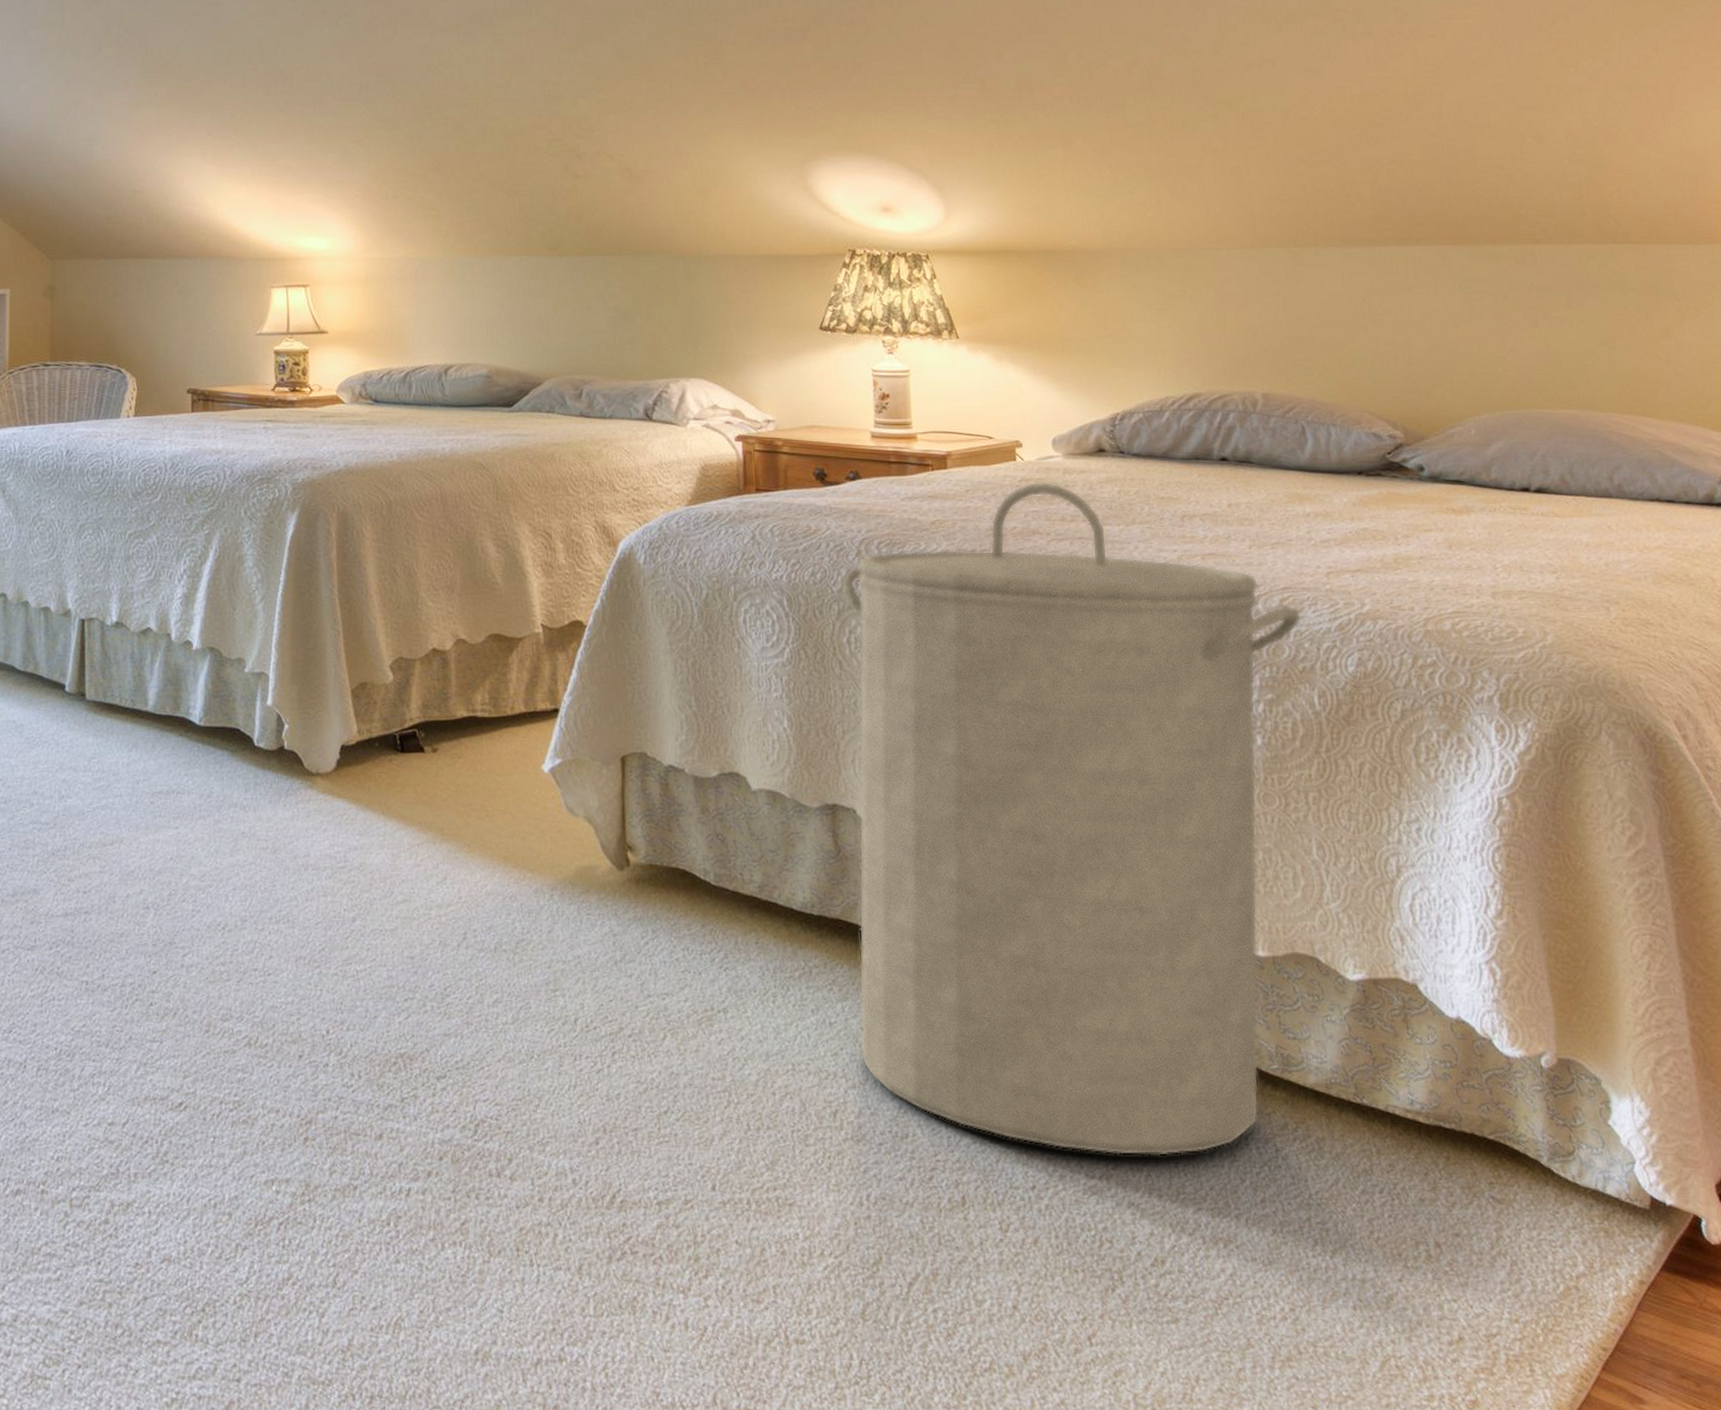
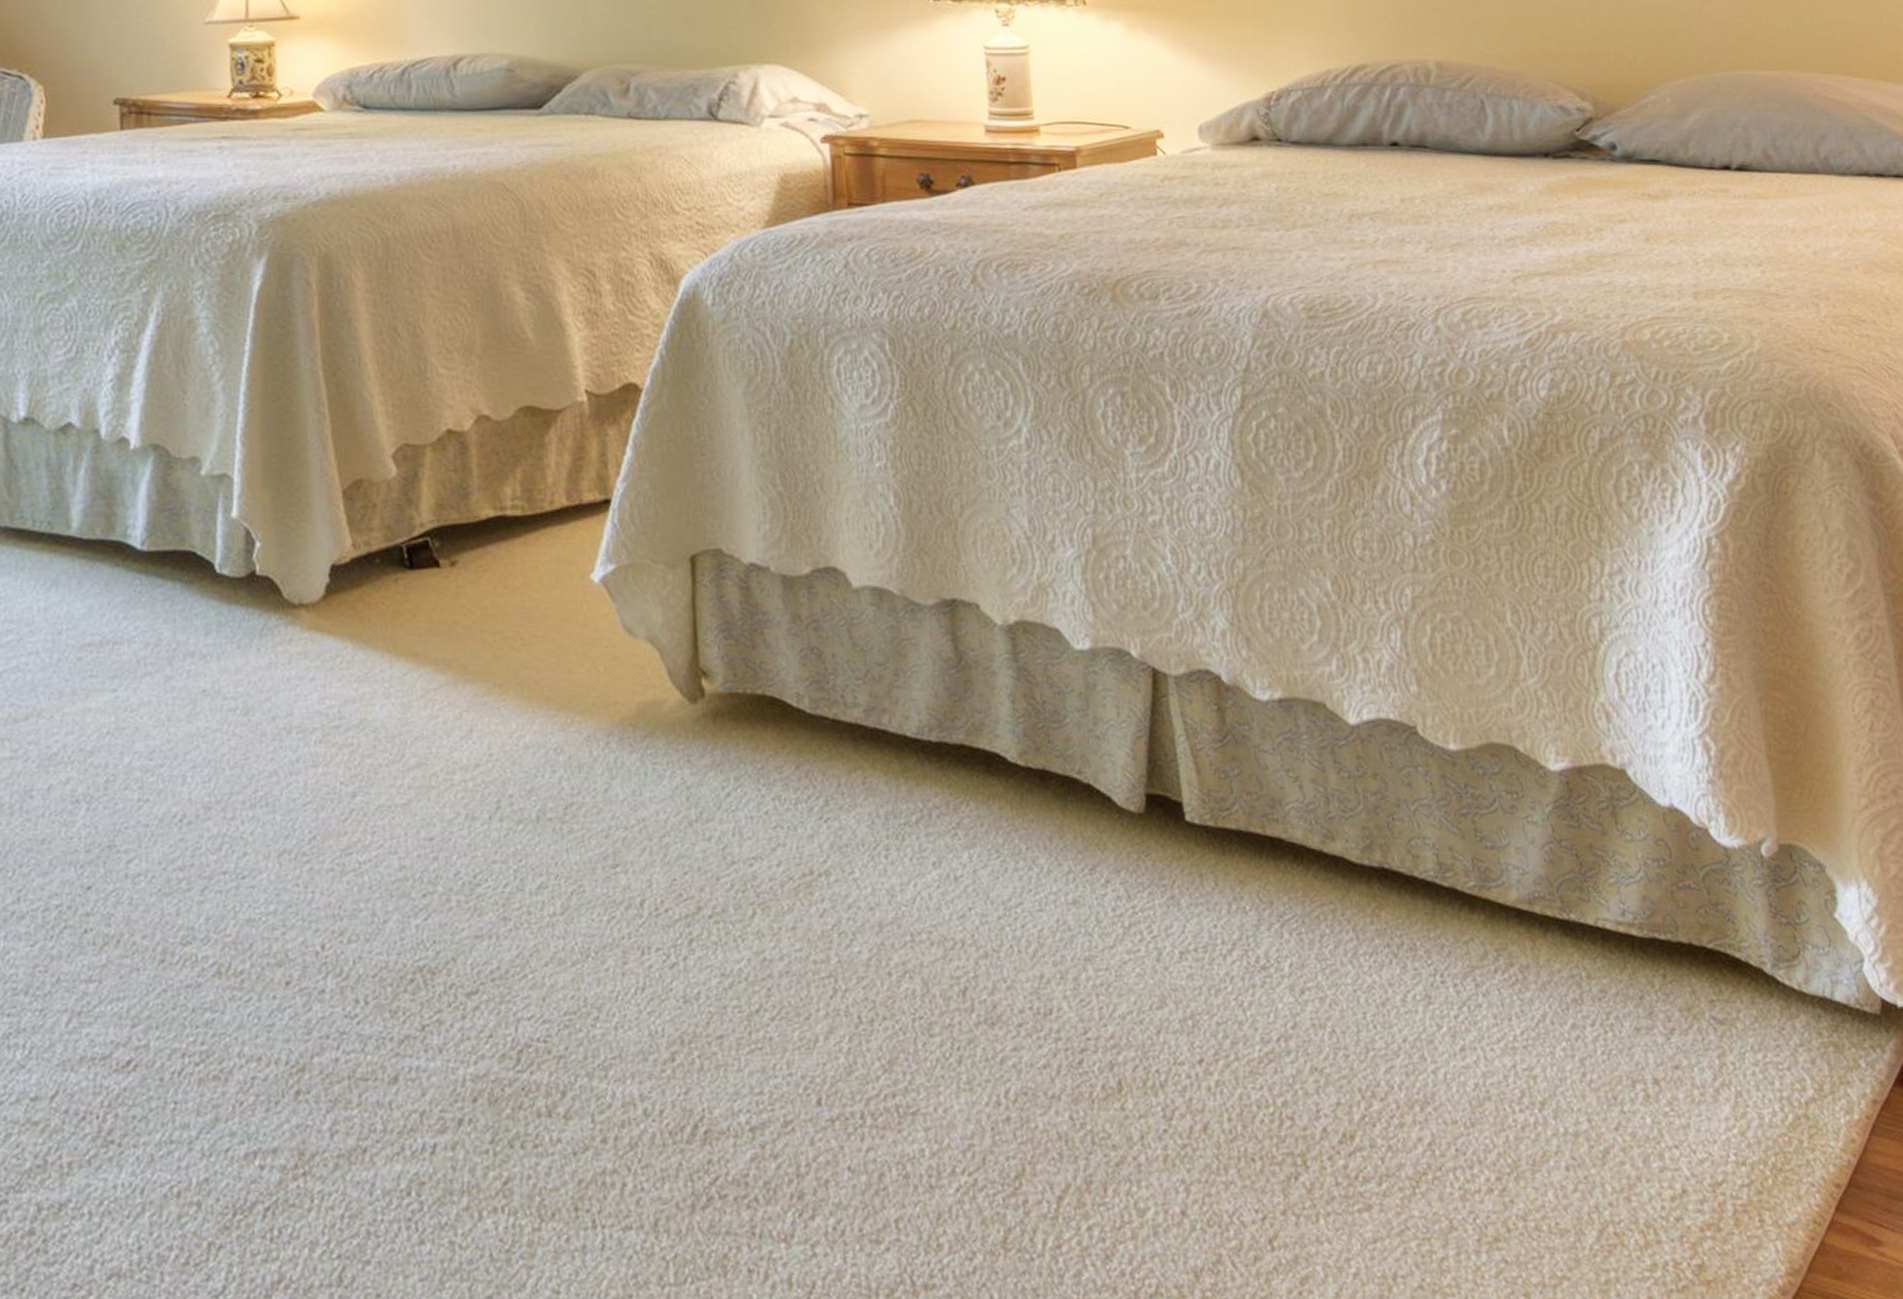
laundry hamper: present [841,482,1301,1156] -> none [954,180,1487,1011]

